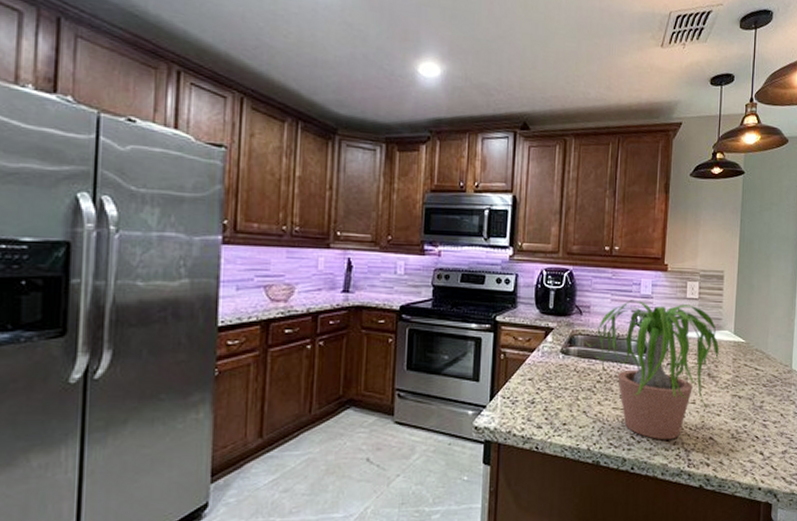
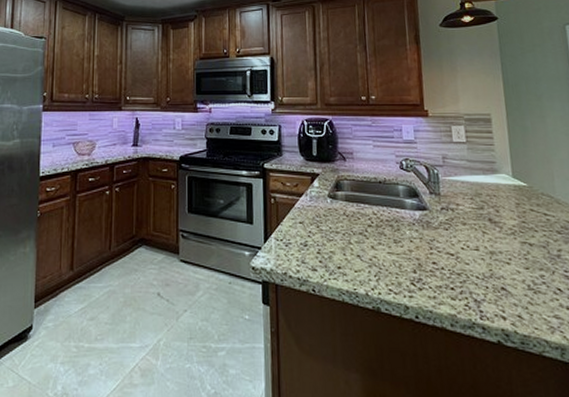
potted plant: present [585,299,737,440] -> none [351,145,524,289]

